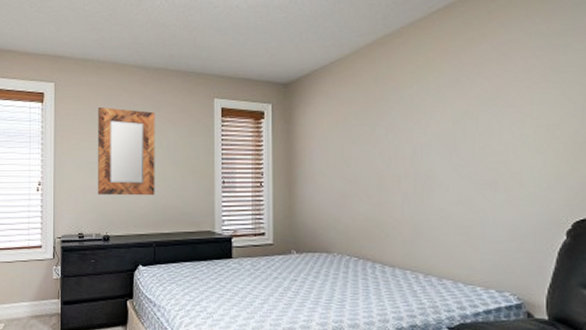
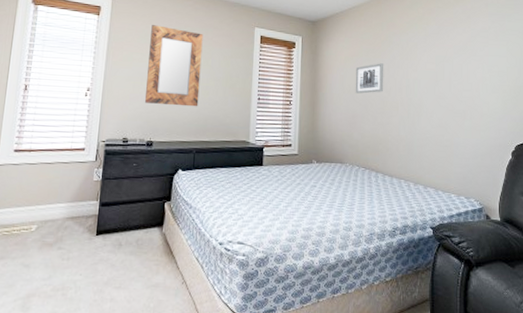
wall art: none [342,128,381,168] -> present [355,63,384,94]

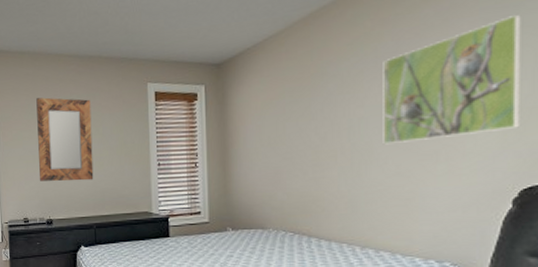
wall art: present [355,63,384,94] -> none [276,103,316,145]
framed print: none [430,21,514,103] -> present [383,14,521,145]

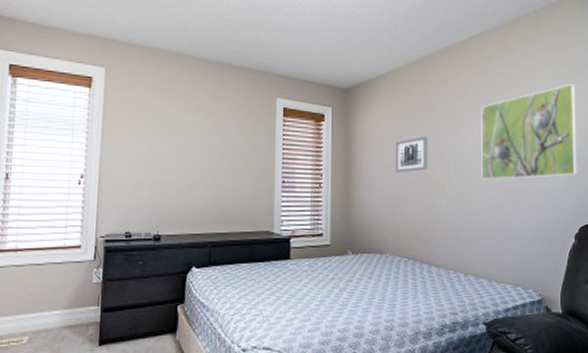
home mirror: present [36,97,94,181] -> none [150,98,216,194]
wall art: none [276,103,316,145] -> present [395,136,428,173]

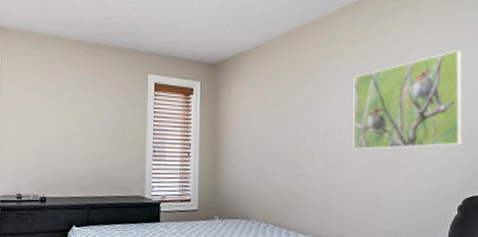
wall art: present [395,136,428,173] -> none [262,107,297,143]

